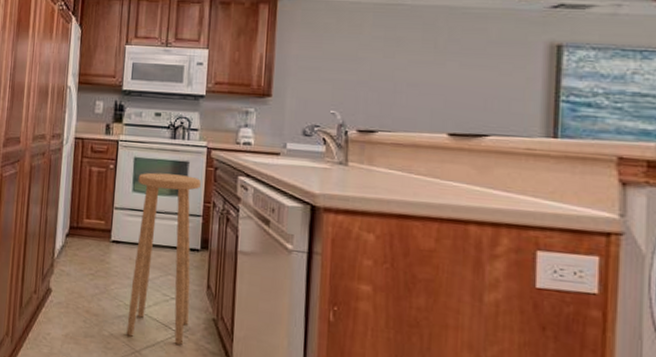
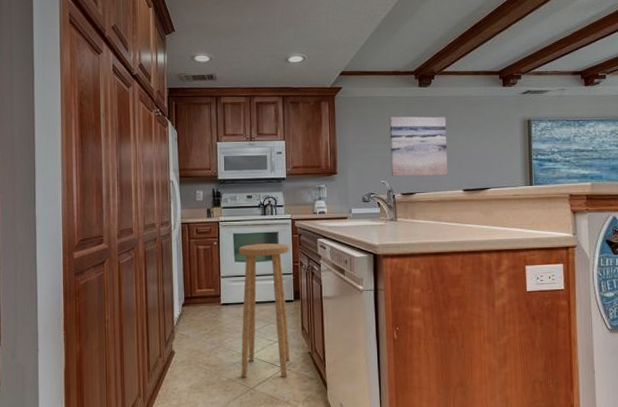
wall art: none [344,27,431,112] -> present [389,116,448,177]

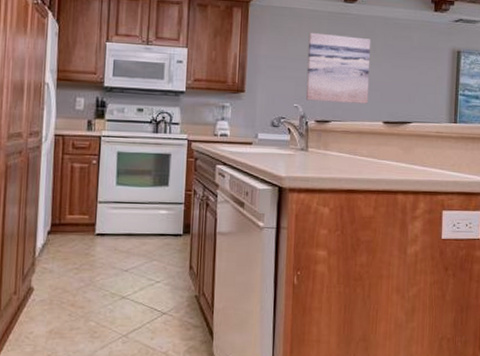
stool: present [238,243,291,378] -> none [113,165,182,323]

